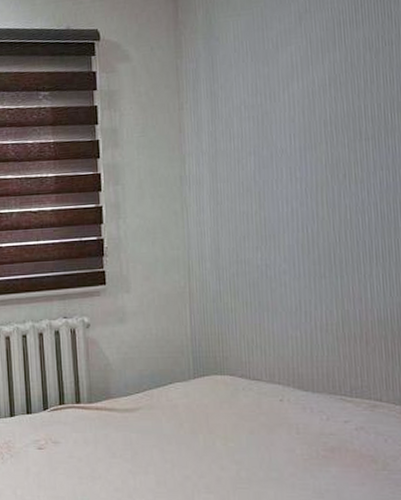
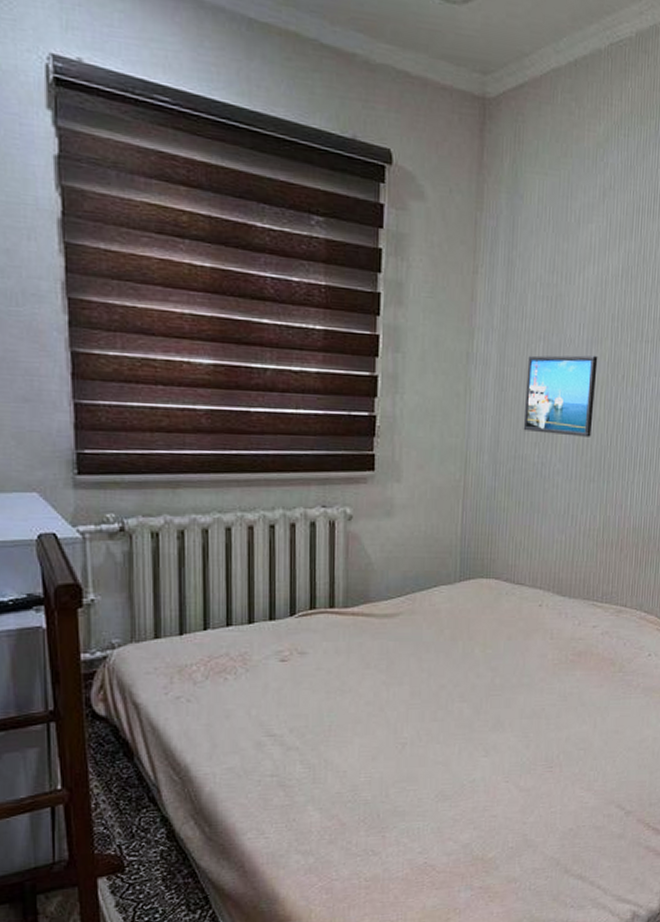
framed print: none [240,160,317,238] -> present [523,355,598,437]

